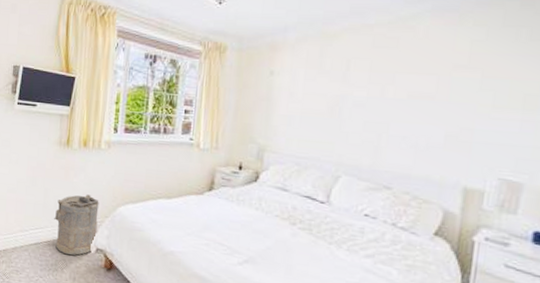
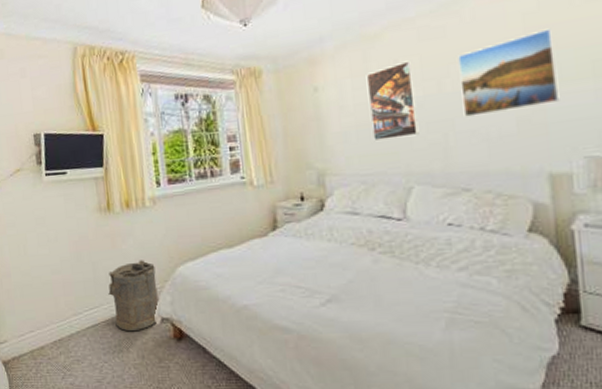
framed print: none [314,63,362,132] -> present [366,60,419,140]
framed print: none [399,58,494,126] -> present [458,28,560,117]

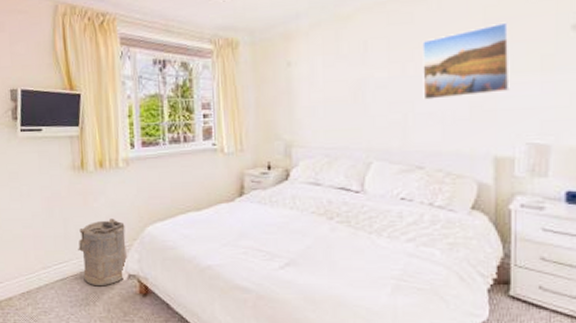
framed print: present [366,60,419,140] -> none [336,42,382,116]

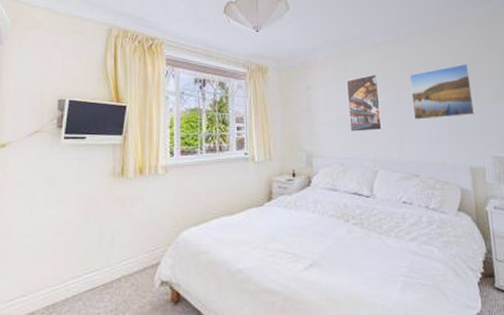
laundry hamper: present [78,218,127,287] -> none [111,224,160,296]
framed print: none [336,42,382,116] -> present [346,74,383,132]

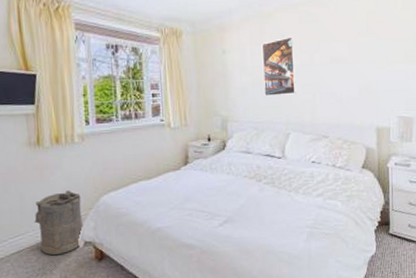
laundry hamper: none [111,224,160,296] -> present [34,190,83,256]
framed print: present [409,63,475,120] -> none [325,24,385,83]

